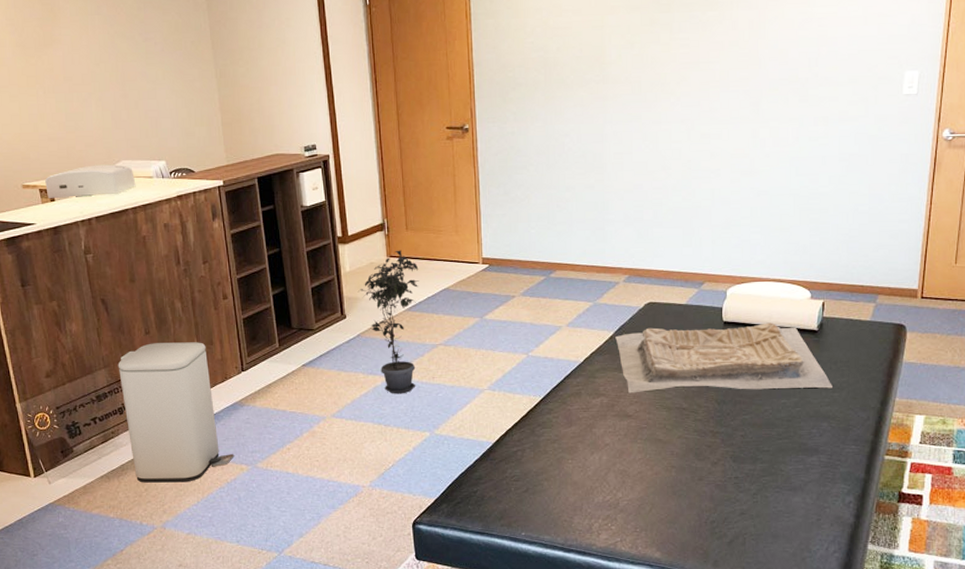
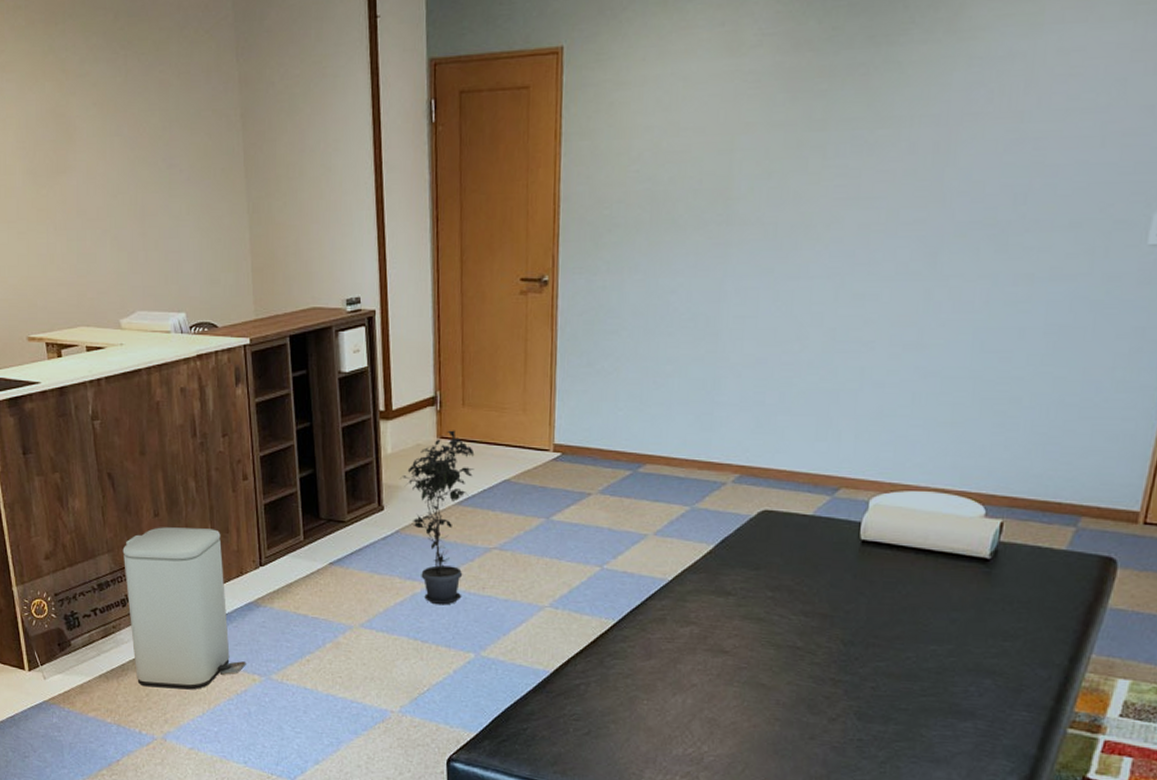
tissue dispenser: present [45,164,136,199] -> none [52,315,151,355]
towel: present [615,322,832,393] -> none [715,542,1004,636]

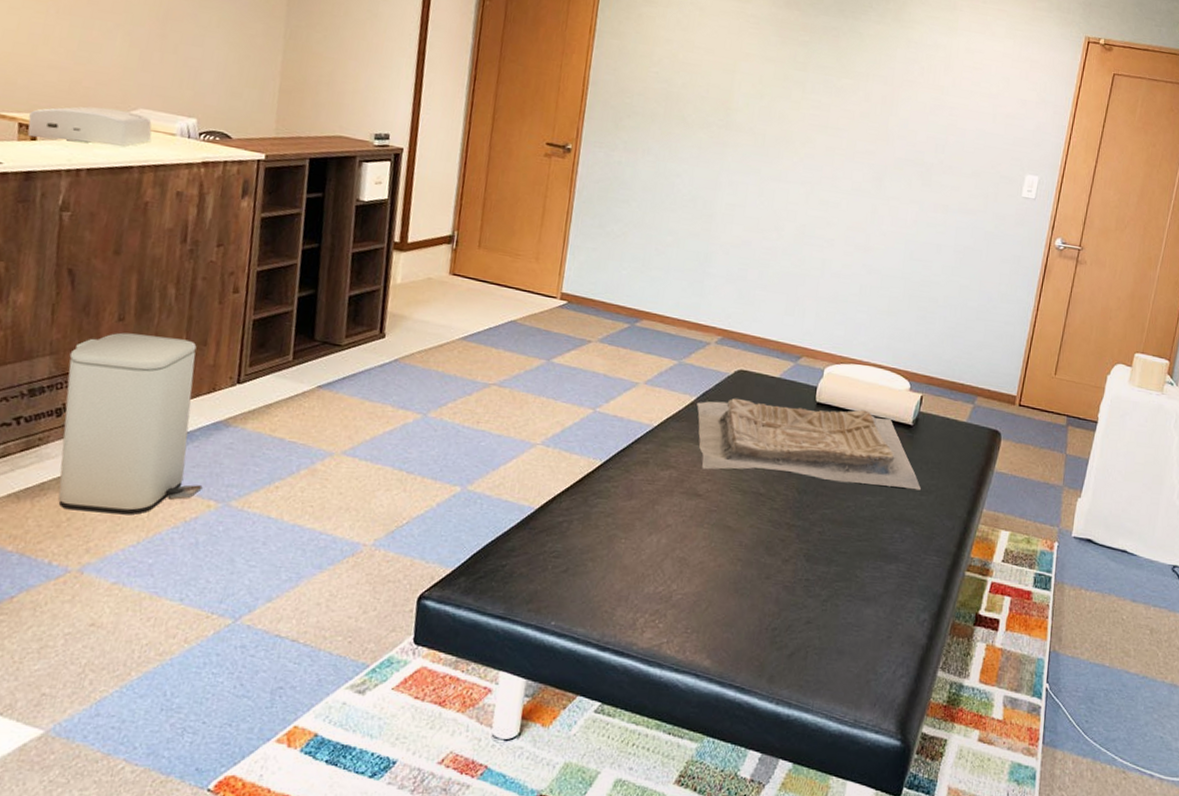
tissue dispenser: none [52,315,151,355] -> present [27,106,152,147]
potted plant: present [399,430,475,605] -> none [405,268,485,437]
towel: none [715,542,1004,636] -> present [697,398,921,491]

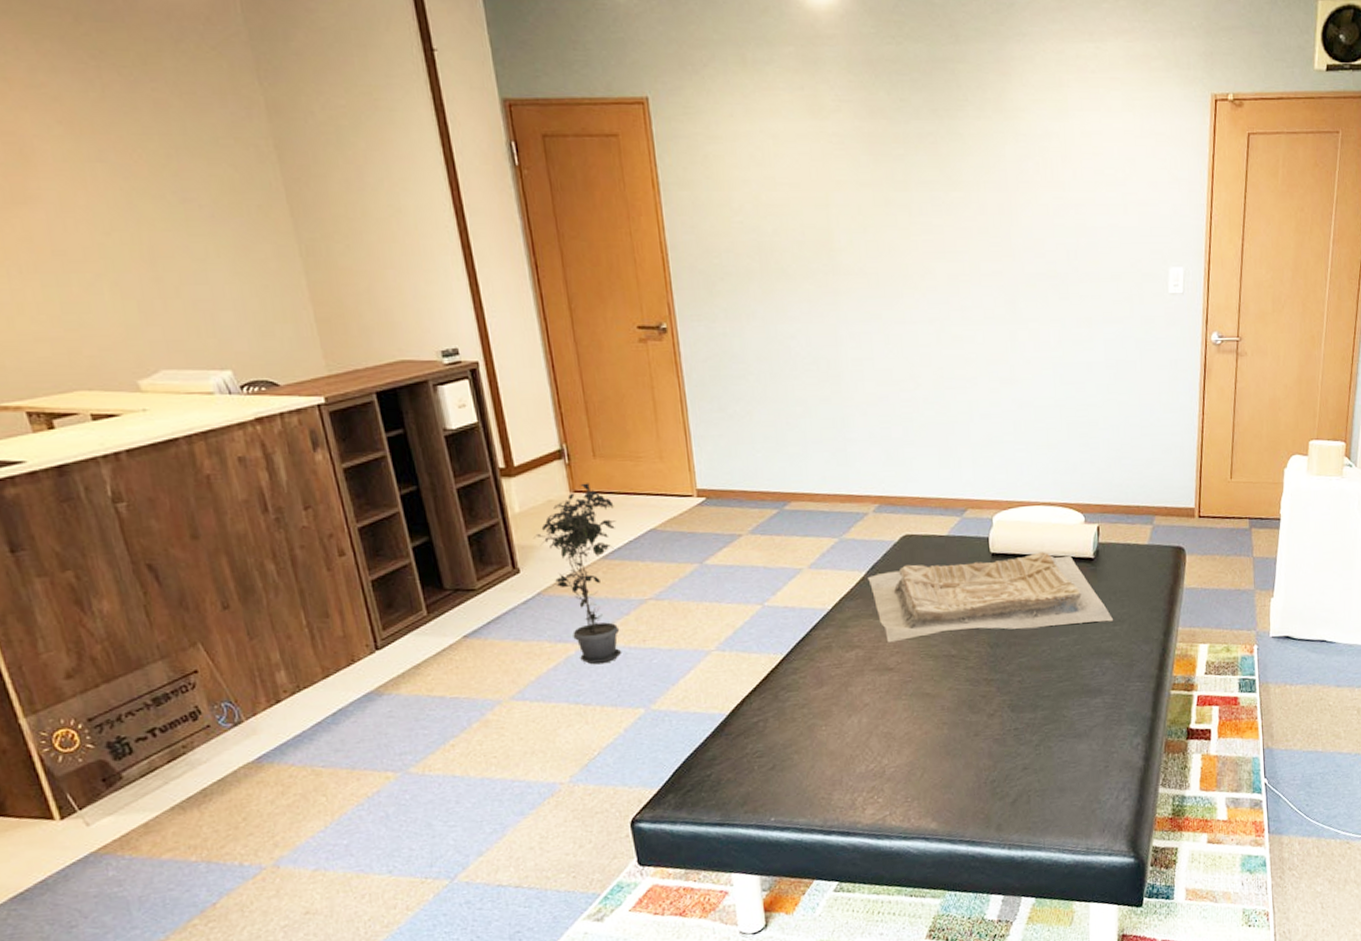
tissue dispenser: present [27,106,152,147] -> none [35,375,188,426]
pedal bin: present [58,332,203,515] -> none [182,615,375,810]
potted plant: none [405,268,485,437] -> present [533,483,622,665]

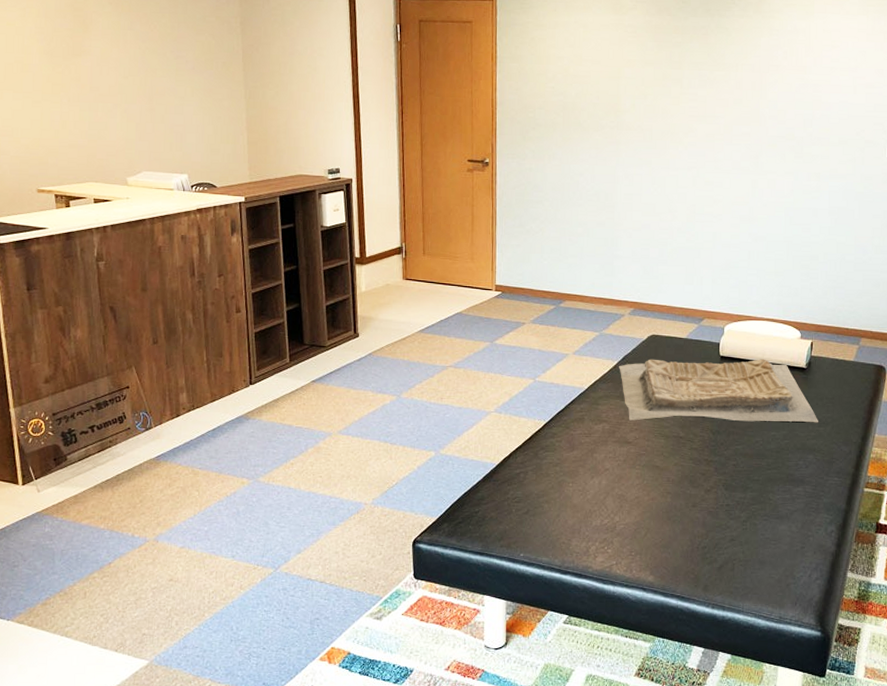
potted plant: present [533,483,622,665] -> none [371,273,433,413]

